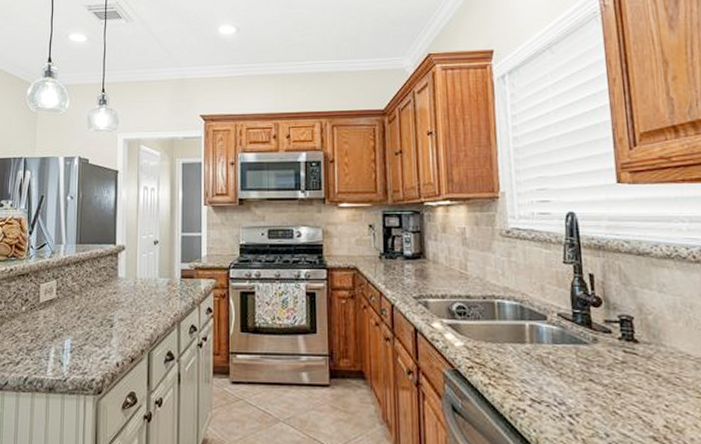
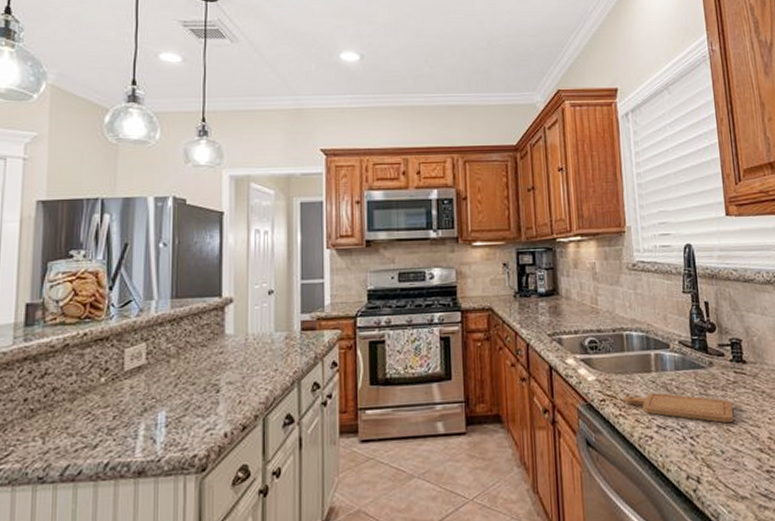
chopping board: none [495,364,622,406] -> present [625,392,734,424]

